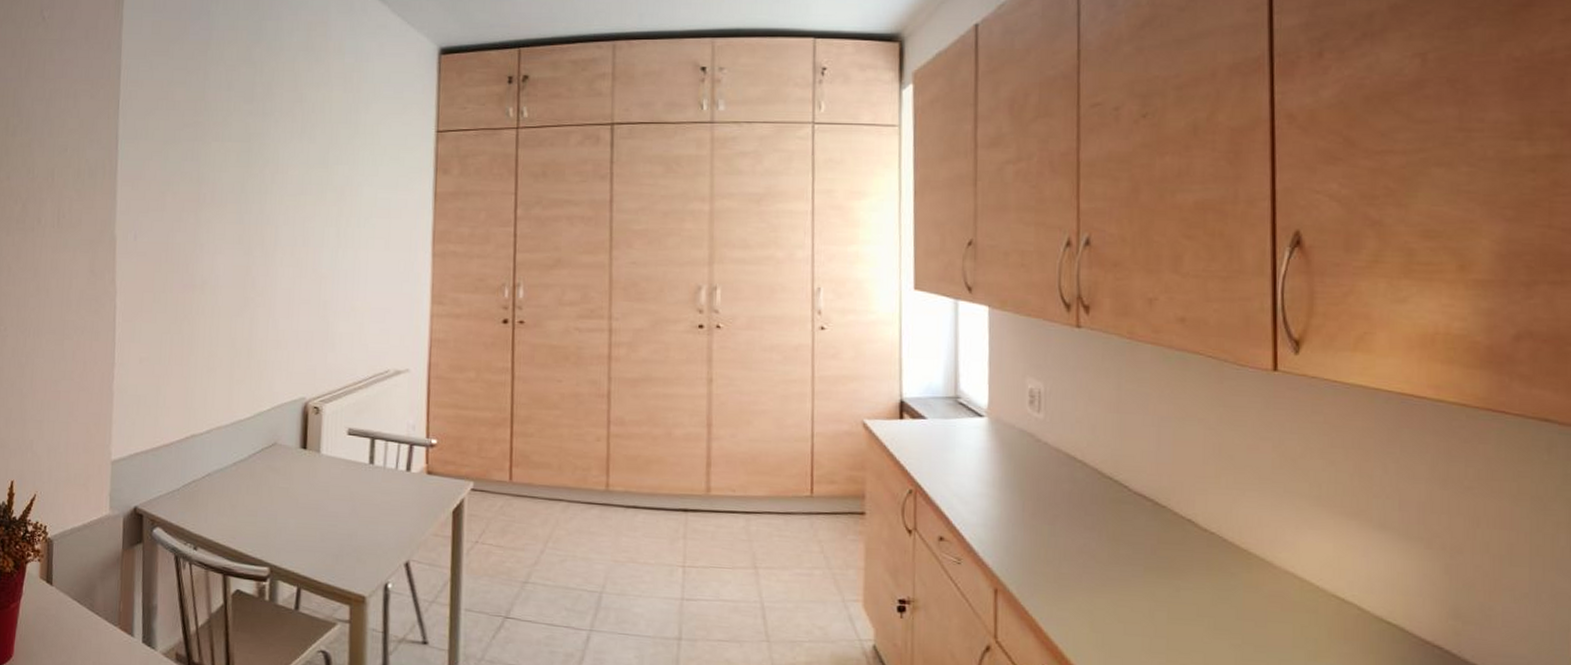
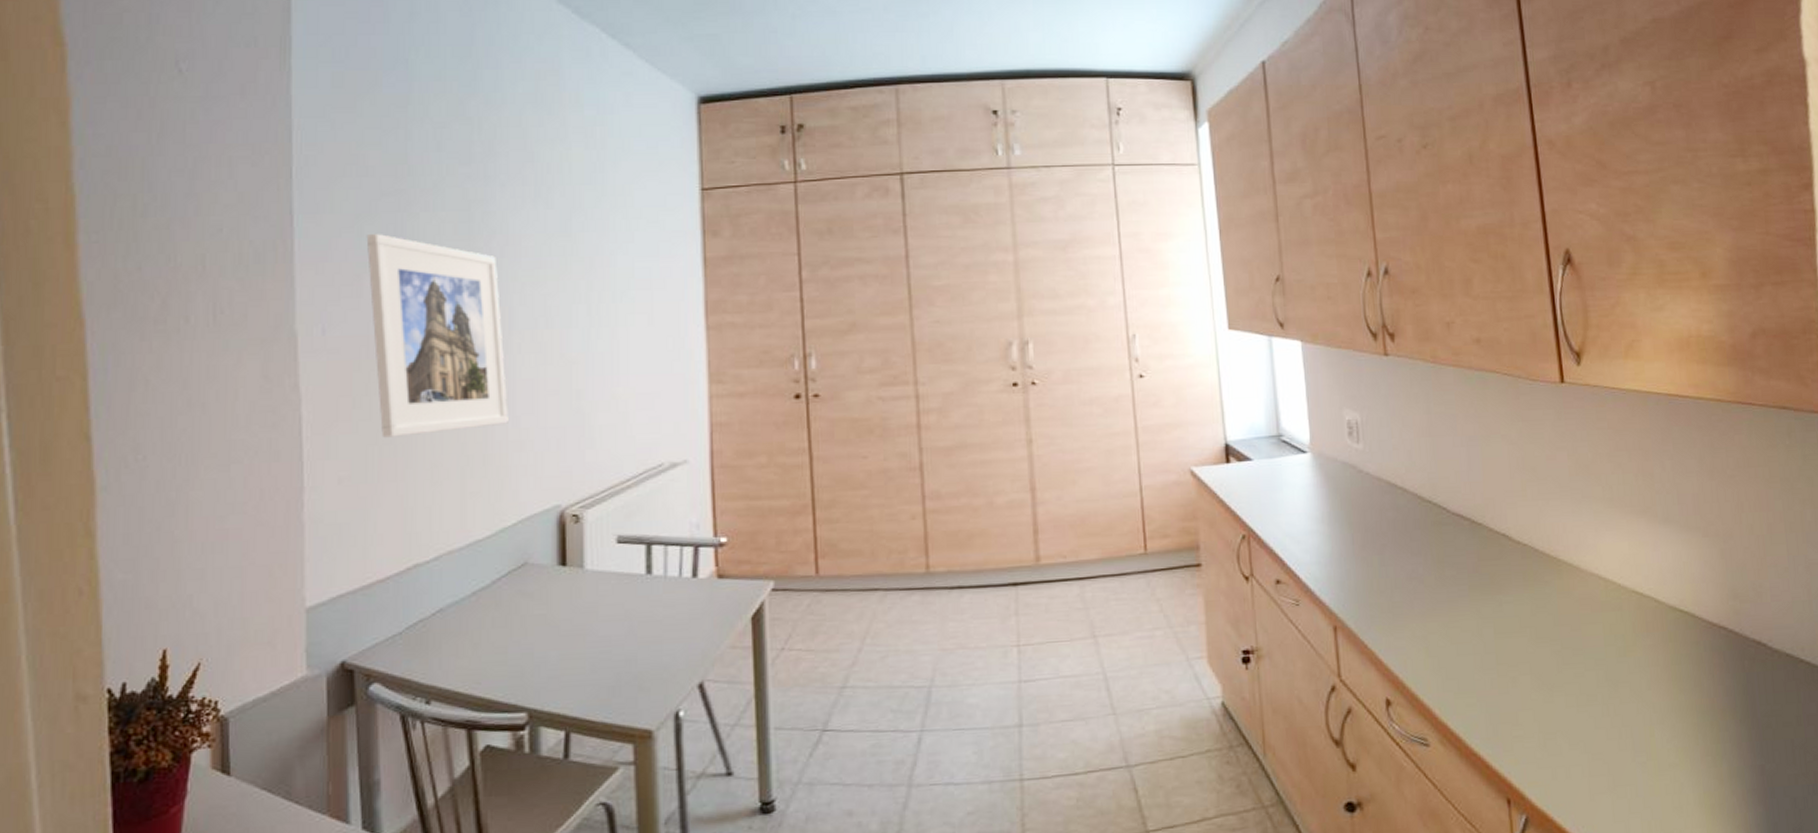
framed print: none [170,158,270,329] -> present [366,234,508,438]

